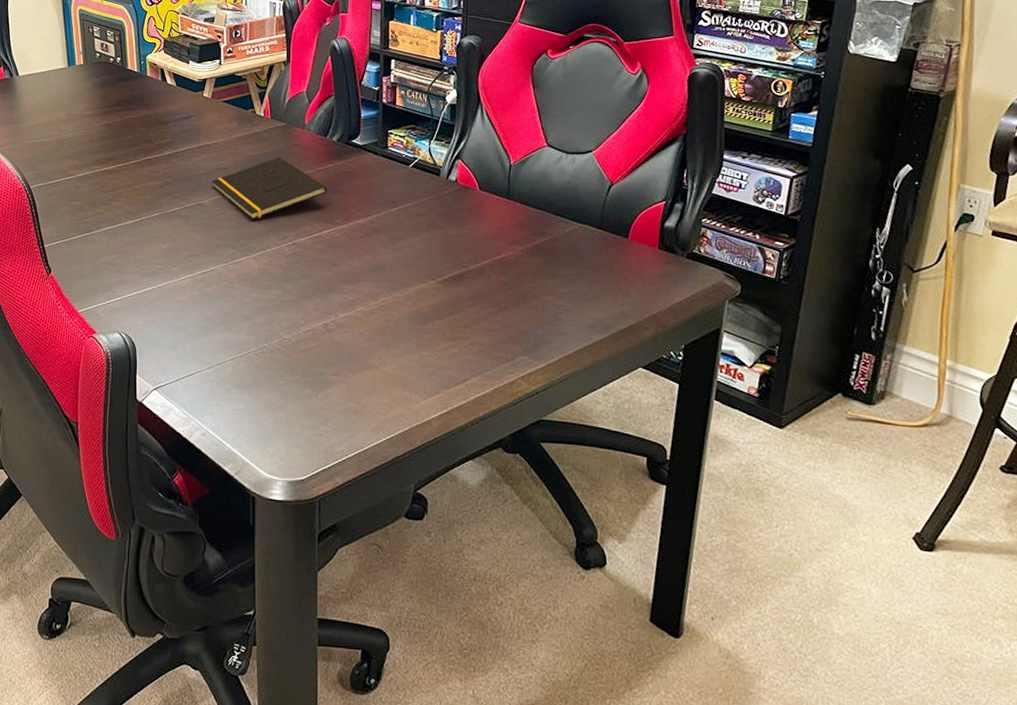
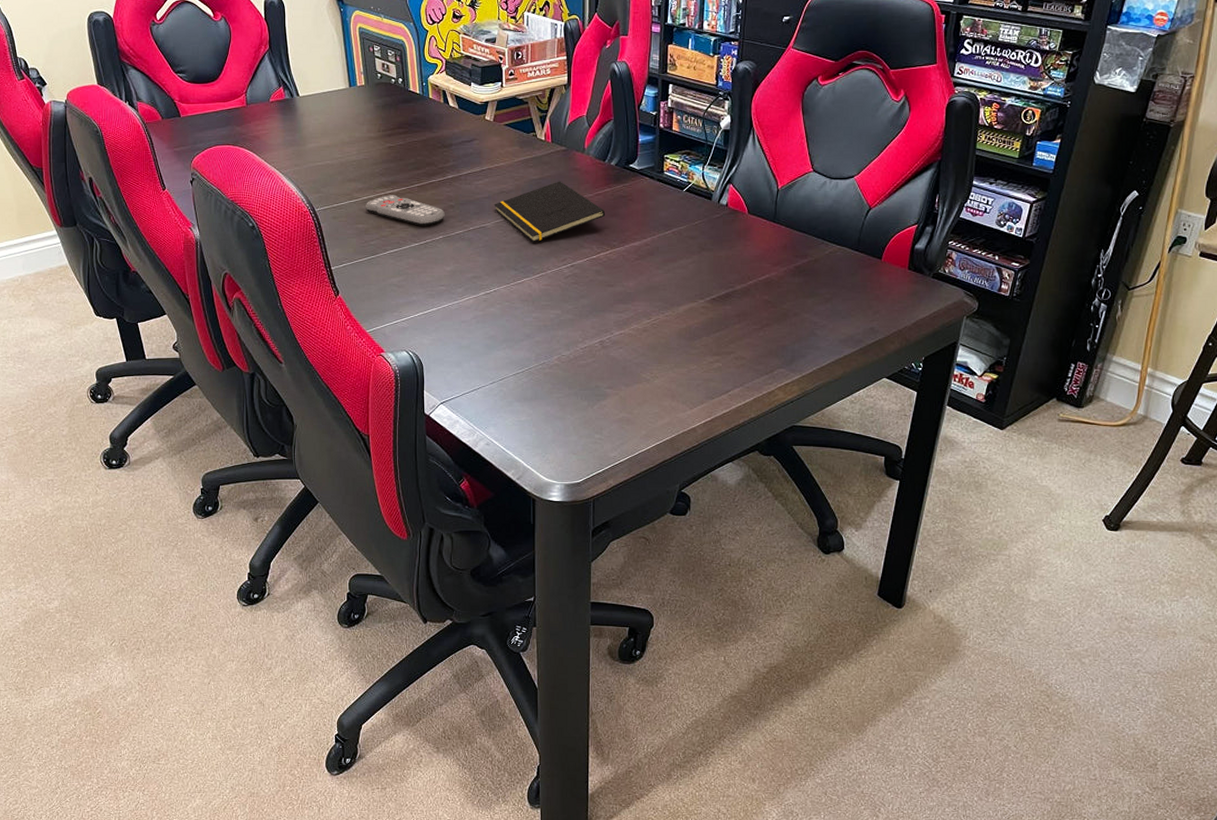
remote control: none [80,172,161,203] -> present [365,195,445,226]

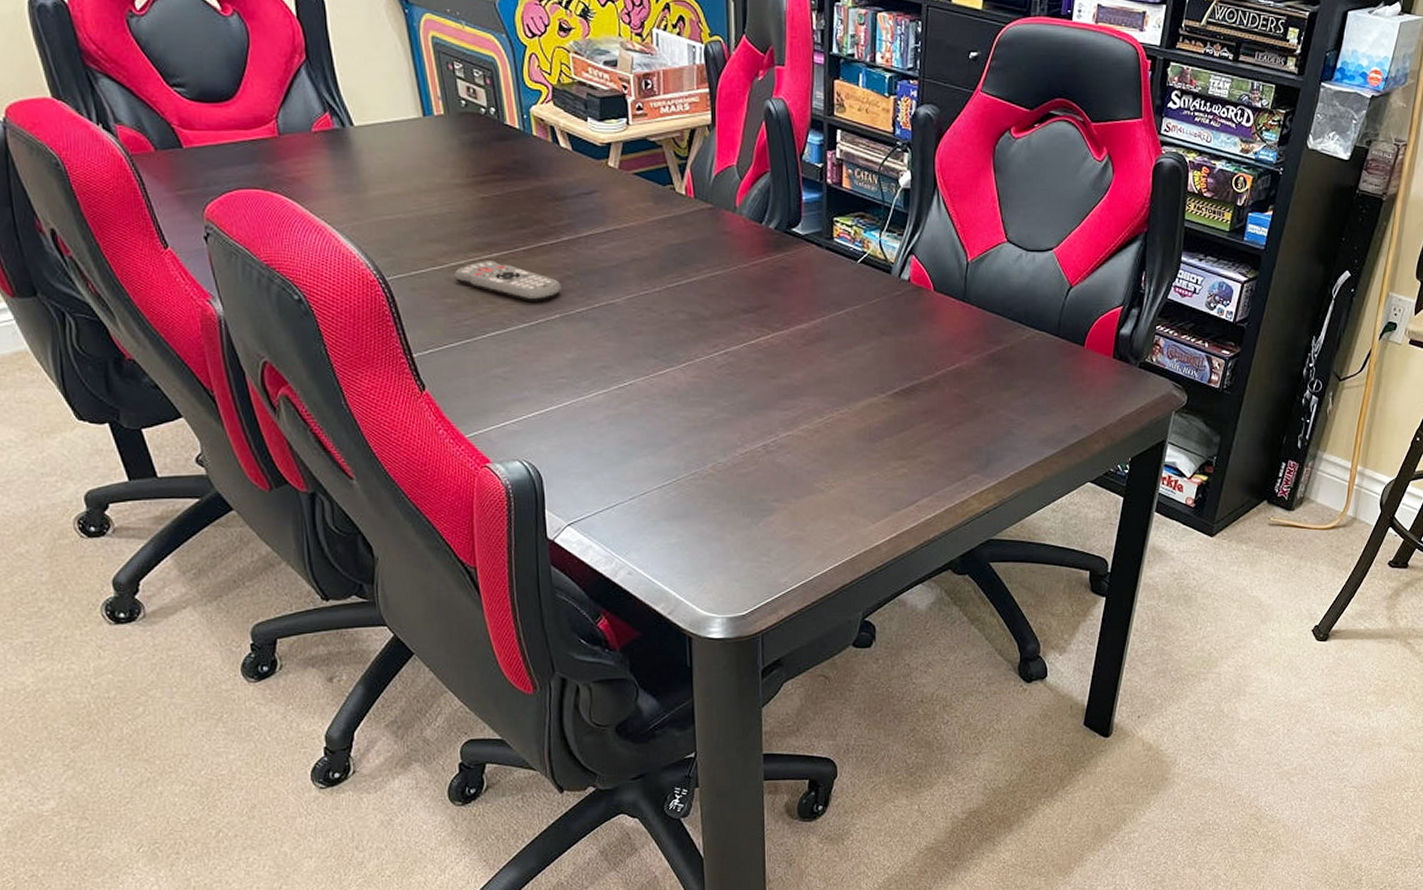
notepad: present [494,181,606,243] -> none [624,247,765,324]

